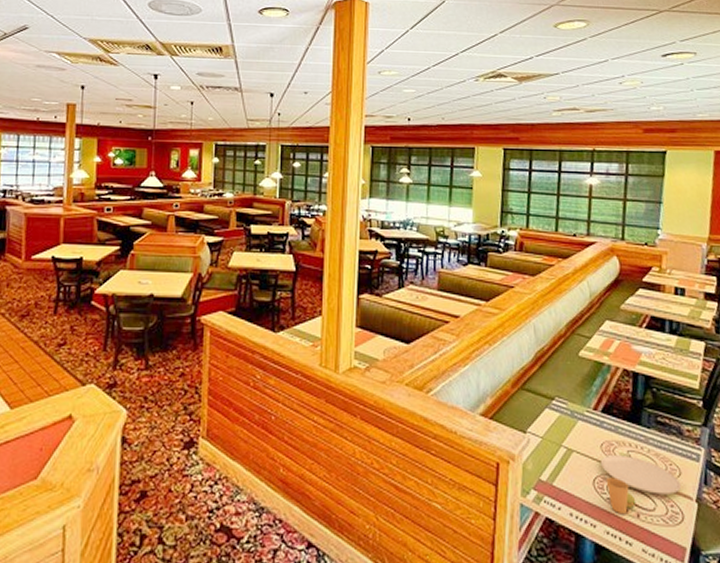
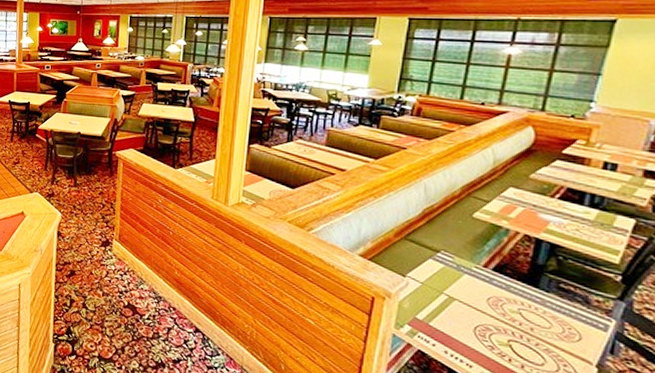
plate: present [601,455,682,494] -> none [486,309,580,356]
cup: present [605,477,636,515] -> none [489,328,522,363]

